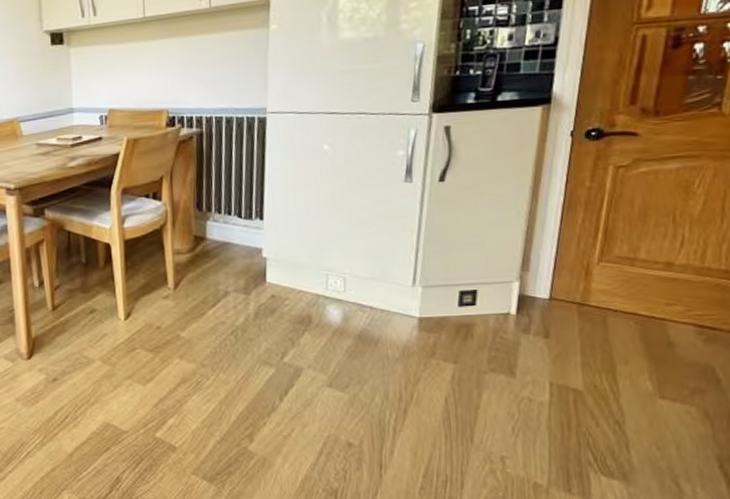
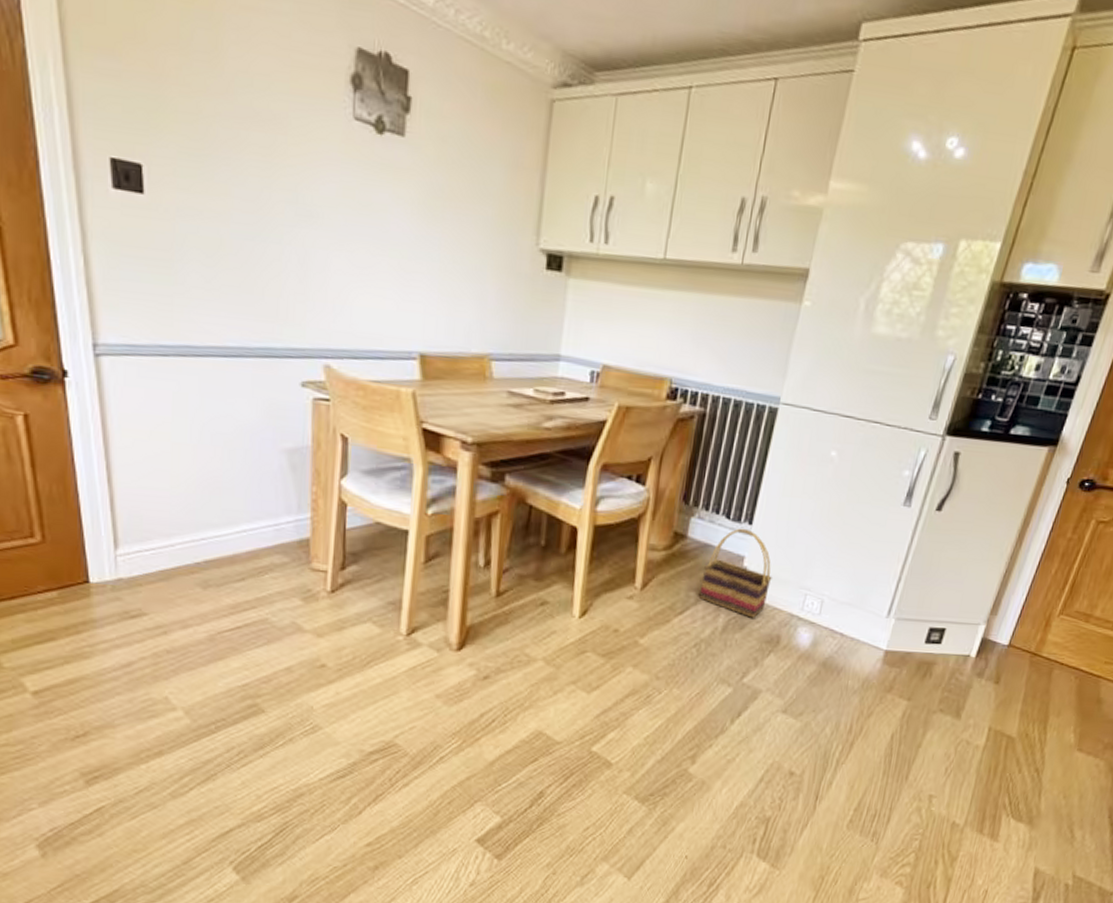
basket: none [227,224,292,302] -> present [699,528,772,618]

